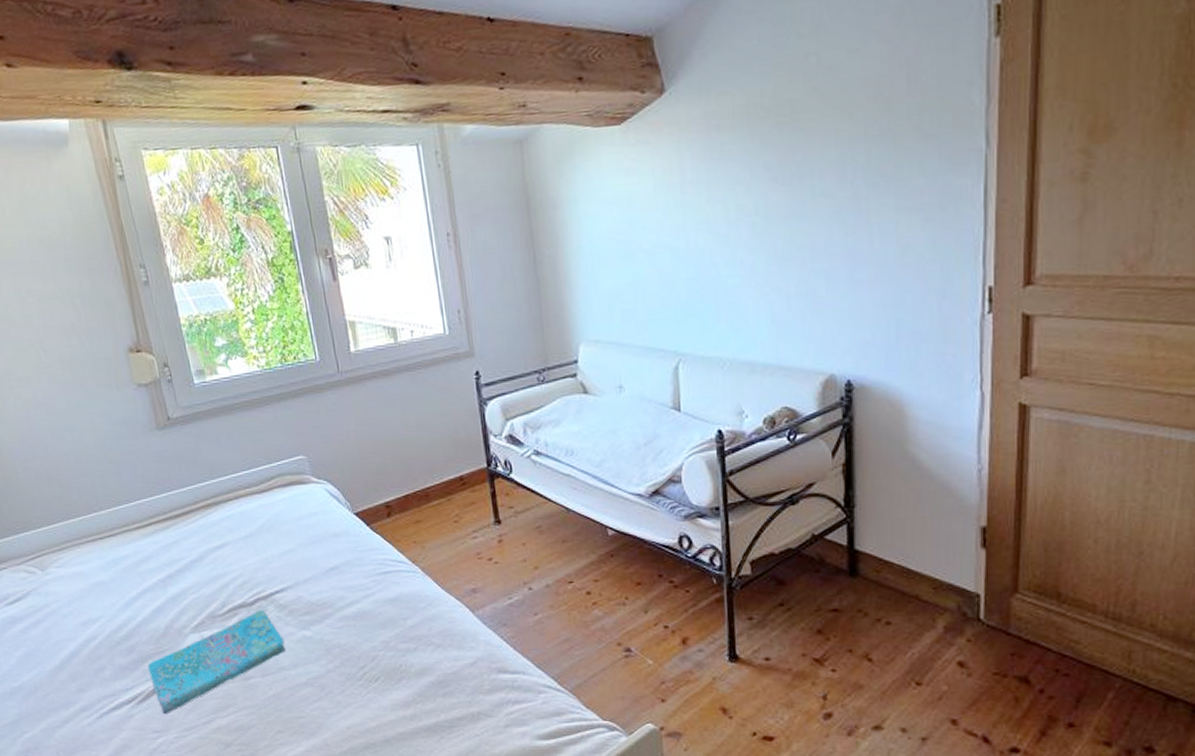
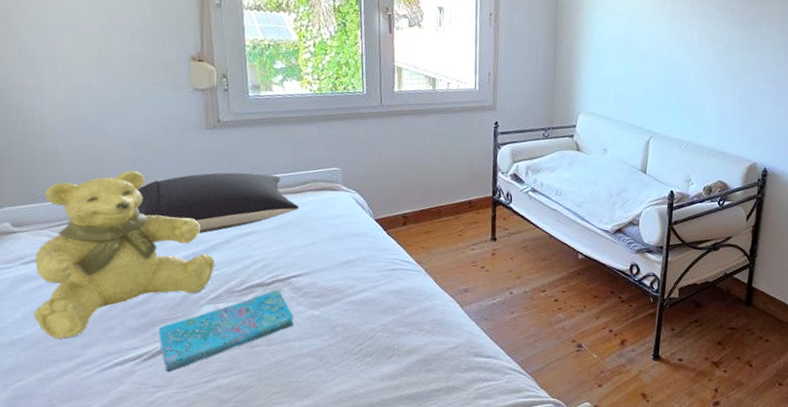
teddy bear: none [14,488,192,684] -> present [34,170,215,339]
pillow: none [100,474,269,553] -> present [136,172,299,234]

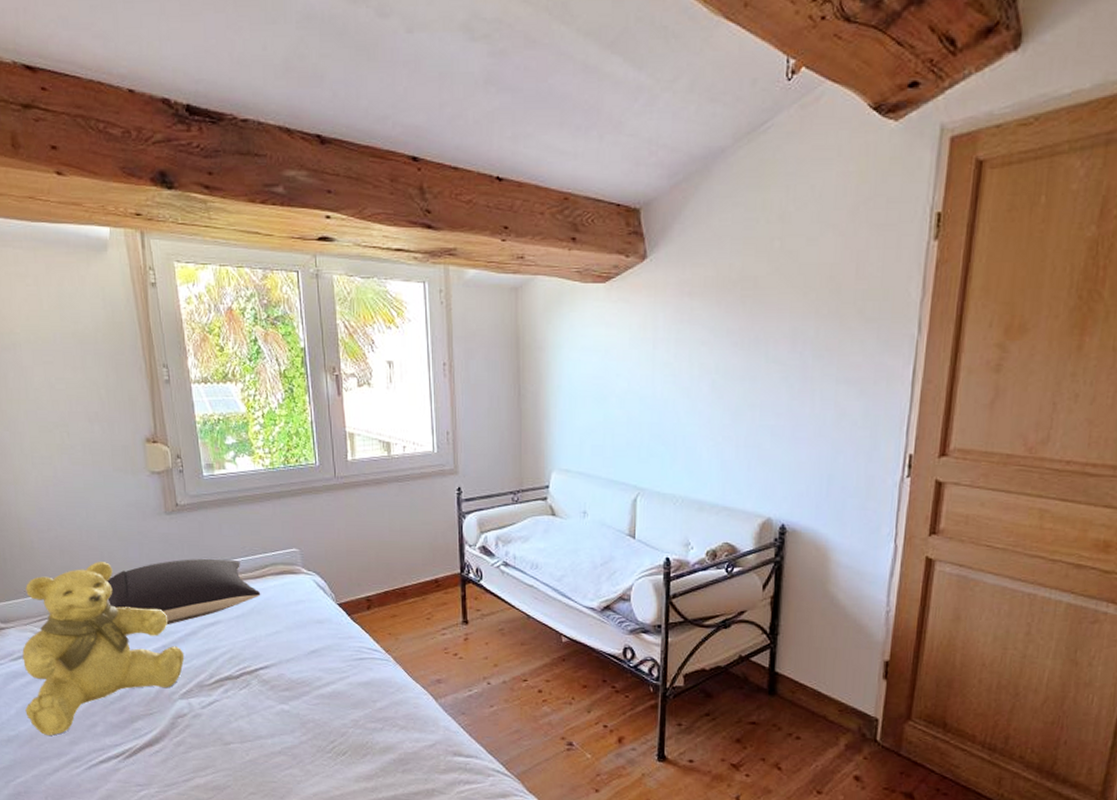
cover: present [158,289,294,372] -> none [136,683,265,770]

